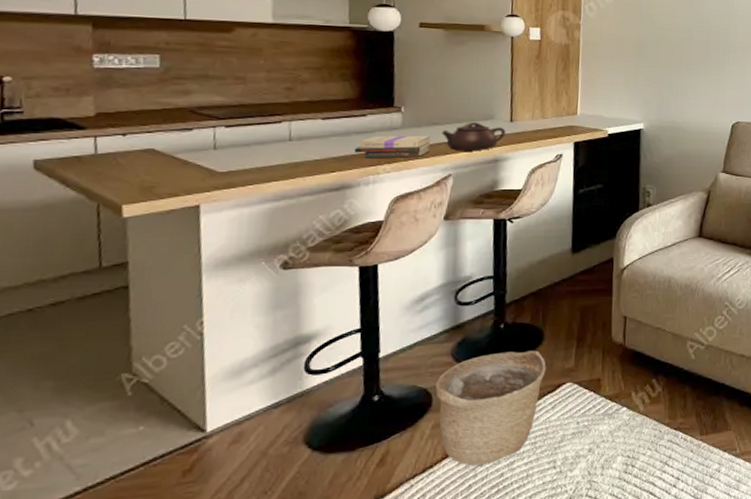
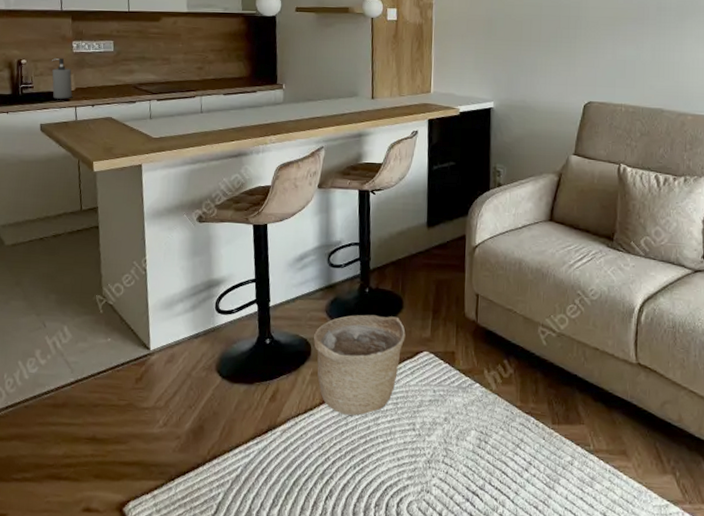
soap dispenser: none [55,74,91,127] -> present [51,58,73,99]
books: present [354,135,431,159] -> none [247,110,306,131]
teapot: present [441,121,506,153] -> none [314,98,368,127]

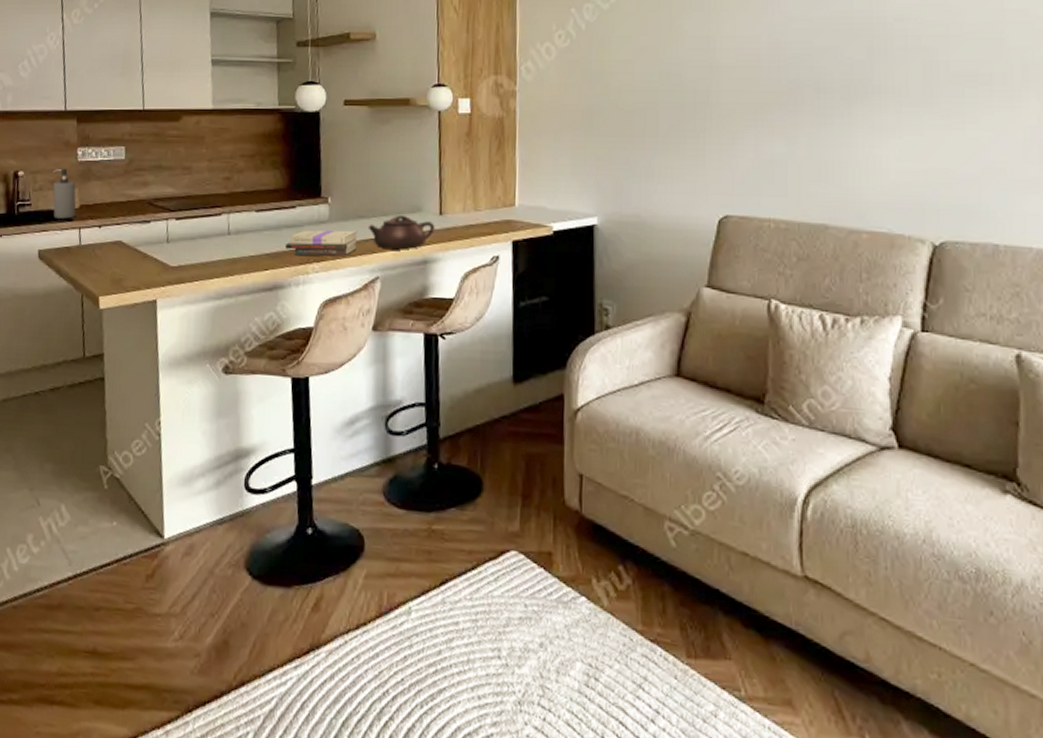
books: none [247,110,306,131] -> present [284,230,358,257]
teapot: none [314,98,368,127] -> present [368,214,435,251]
basket: present [314,314,406,416] -> none [368,498,487,635]

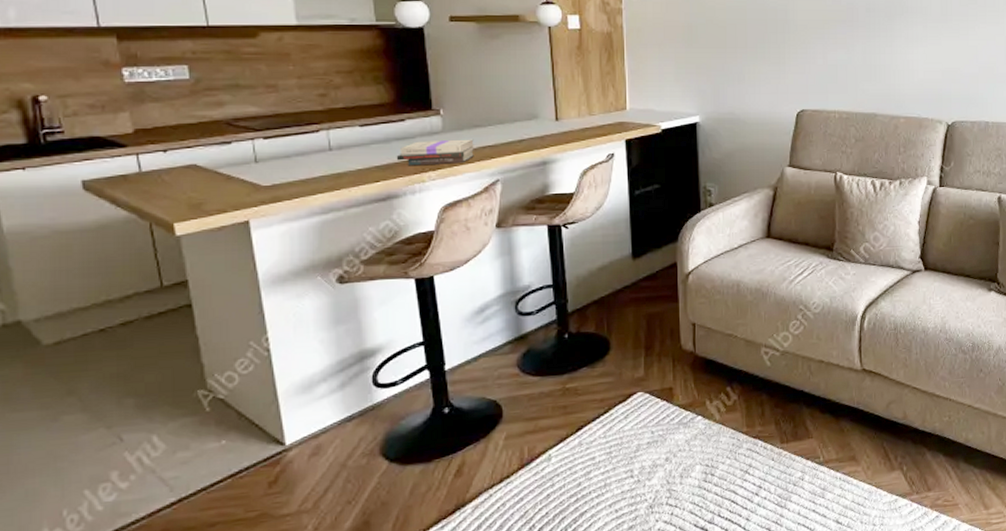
soap dispenser: present [52,168,76,219] -> none [89,90,130,145]
teapot: present [368,214,435,251] -> none [484,122,552,156]

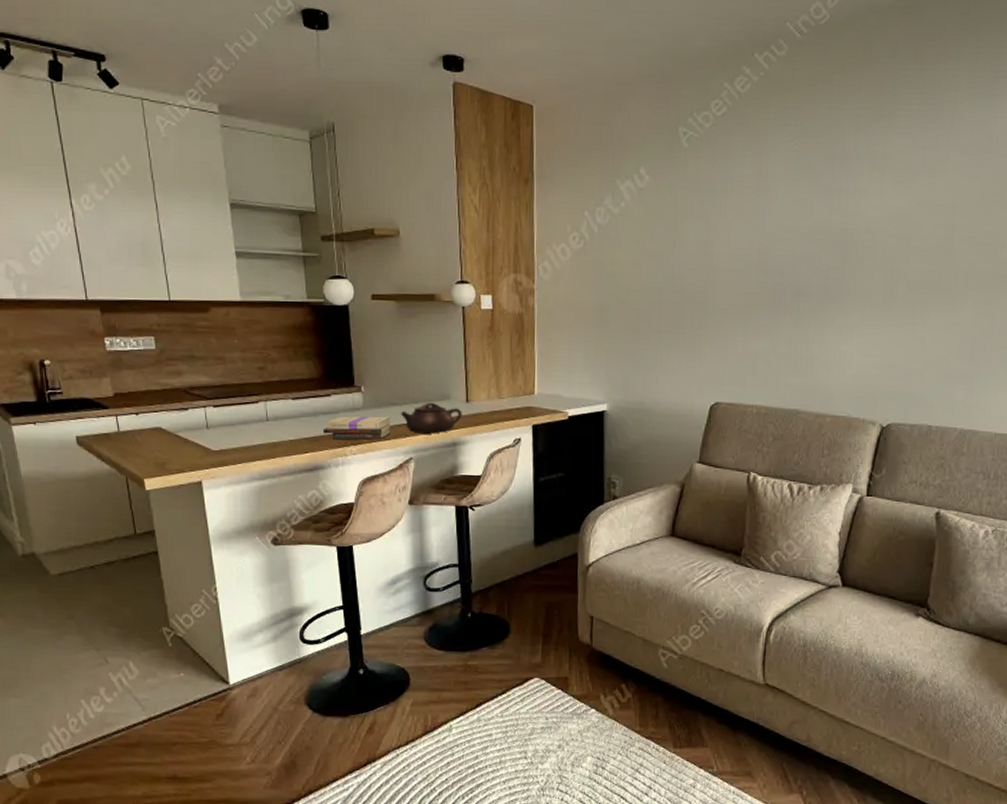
teapot: none [484,122,552,156] -> present [400,402,462,435]

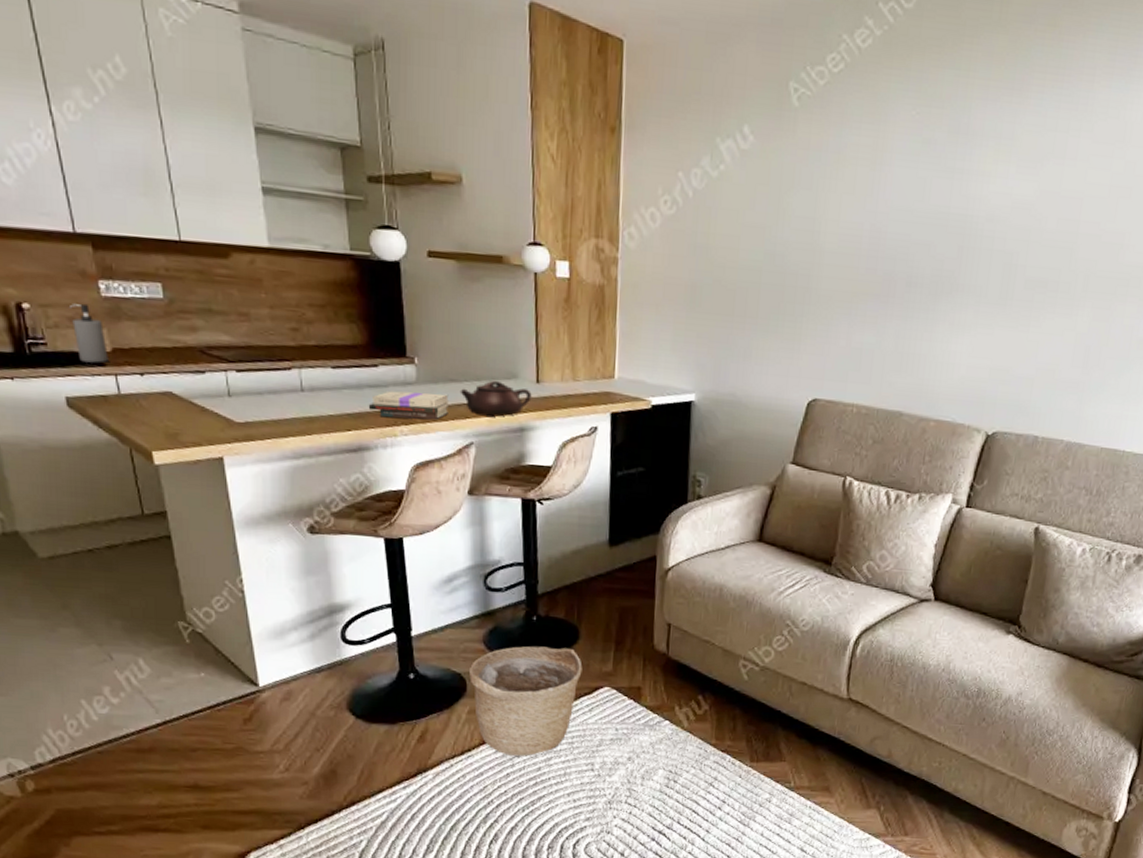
soap dispenser: none [80,357,111,407] -> present [68,303,108,364]
basket: none [412,641,514,746] -> present [469,646,583,756]

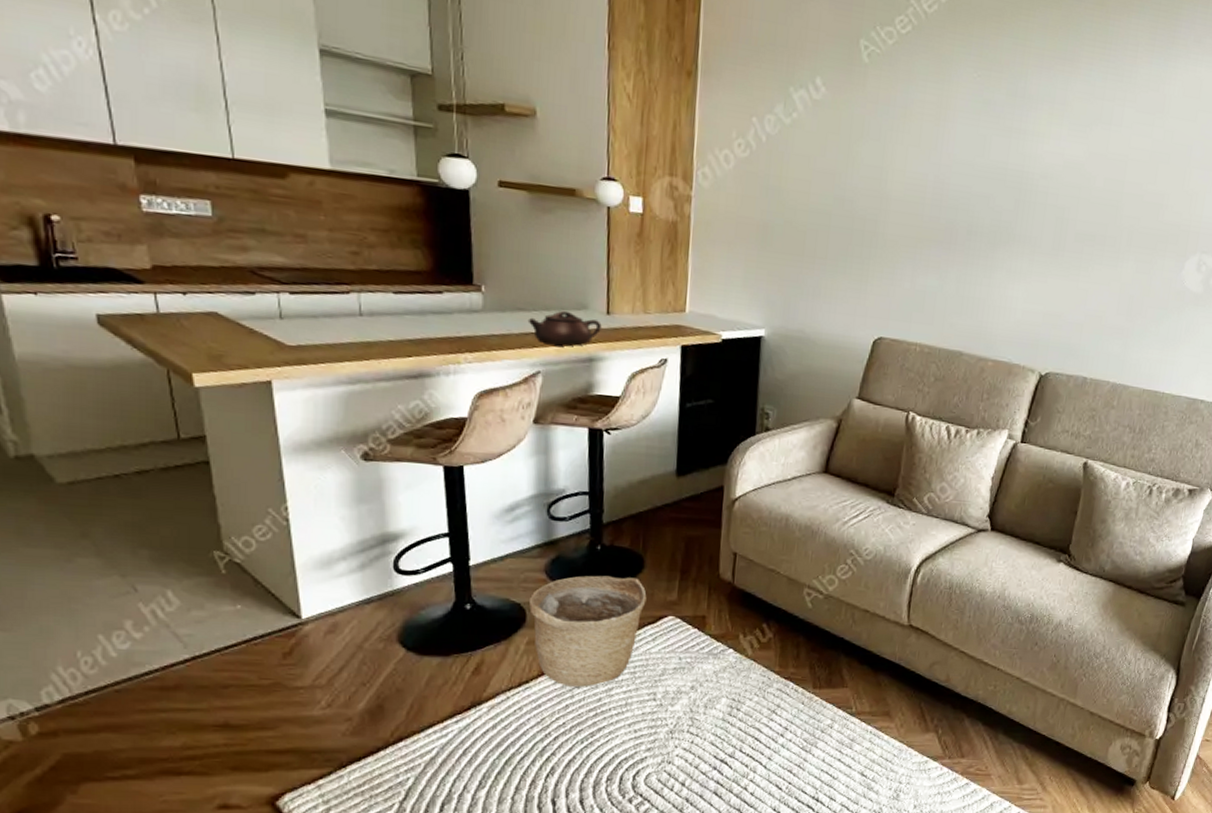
soap dispenser: present [68,303,108,364] -> none [104,217,147,281]
books: present [368,390,449,421] -> none [431,317,516,349]

